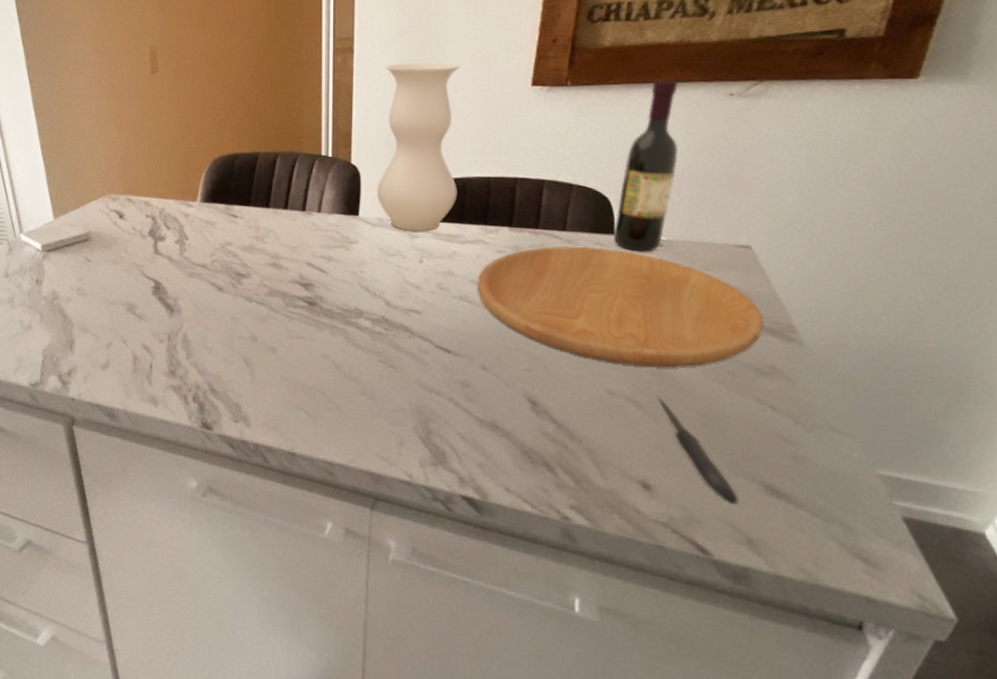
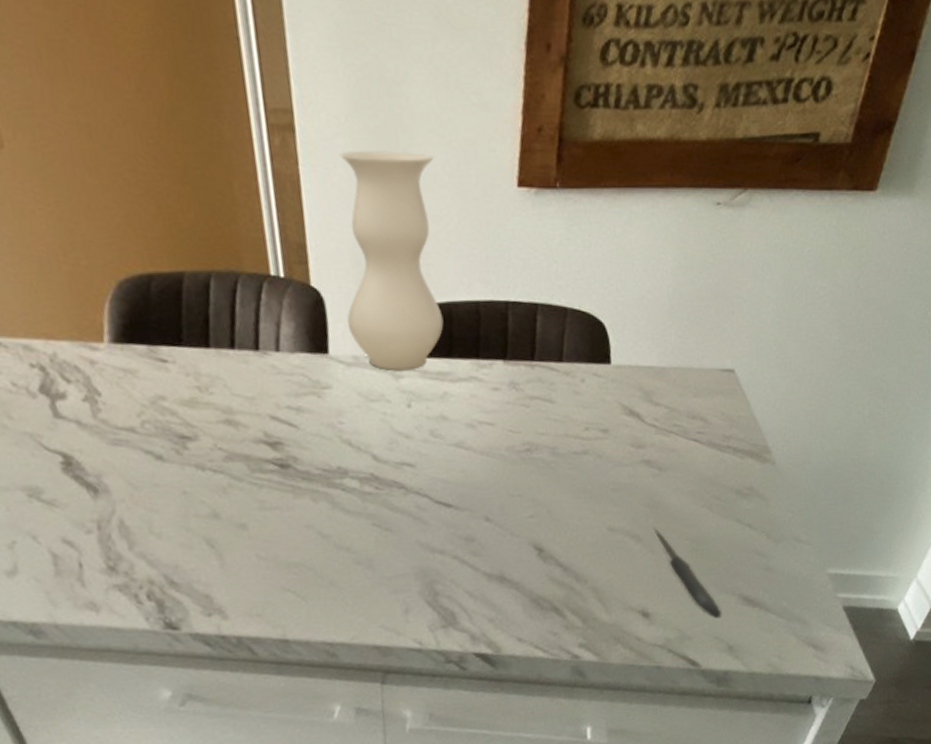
cutting board: present [476,246,763,367] -> none [473,378,744,501]
wine bottle: present [612,79,679,252] -> none [608,184,670,381]

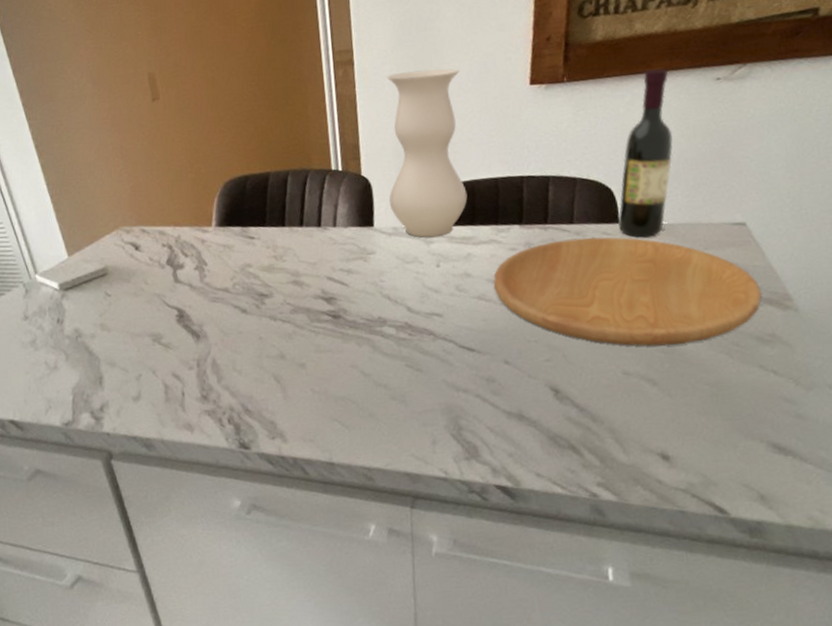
cutting board: none [473,378,744,501] -> present [493,237,762,346]
wine bottle: none [608,184,670,381] -> present [617,69,674,238]
knife: present [653,527,721,617] -> none [669,371,749,464]

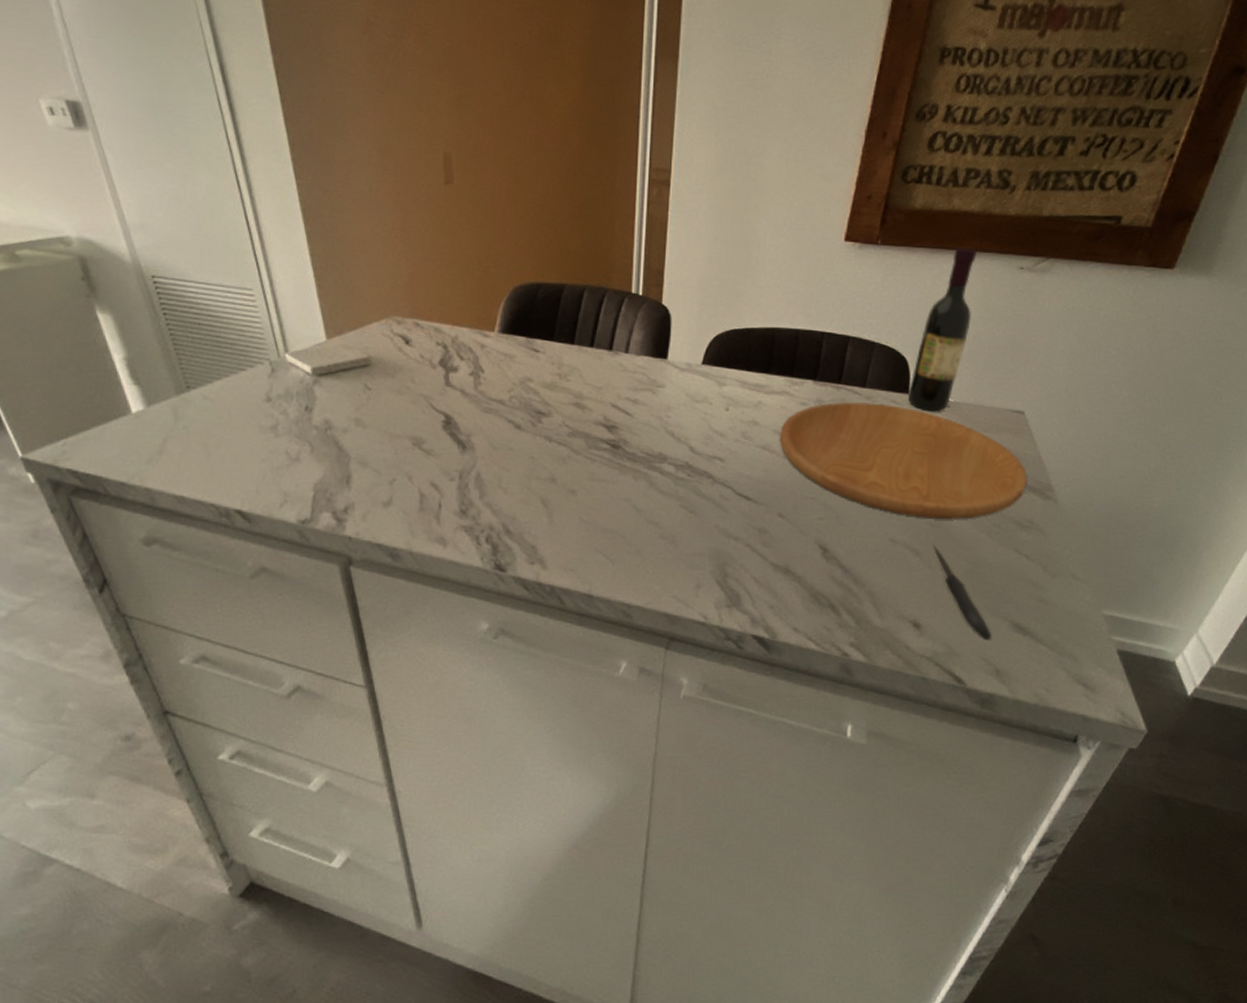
vase: present [386,68,468,238] -> none [686,203,778,380]
knife: none [669,371,749,464] -> present [933,544,992,640]

